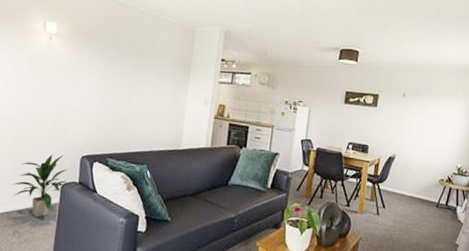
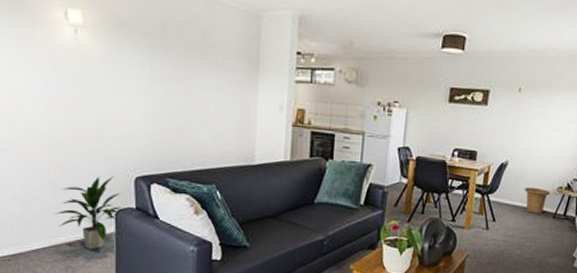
basket: none [410,179,434,203] -> present [524,188,551,214]

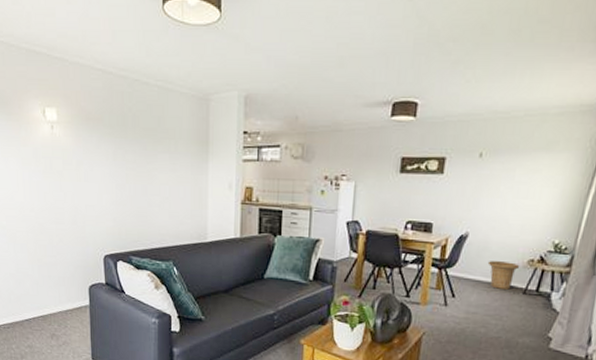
indoor plant: present [55,176,122,250] -> none [41,255,94,320]

